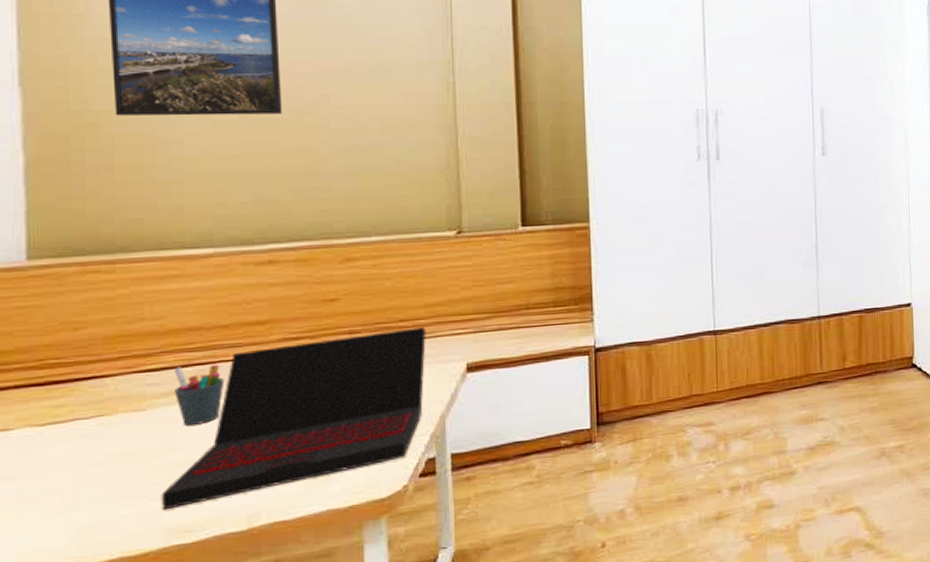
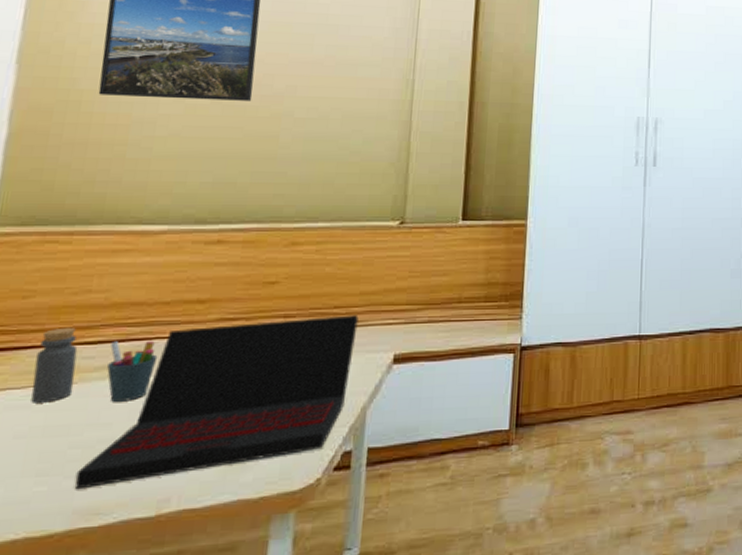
bottle: none [99,355,143,432] -> present [31,327,78,403]

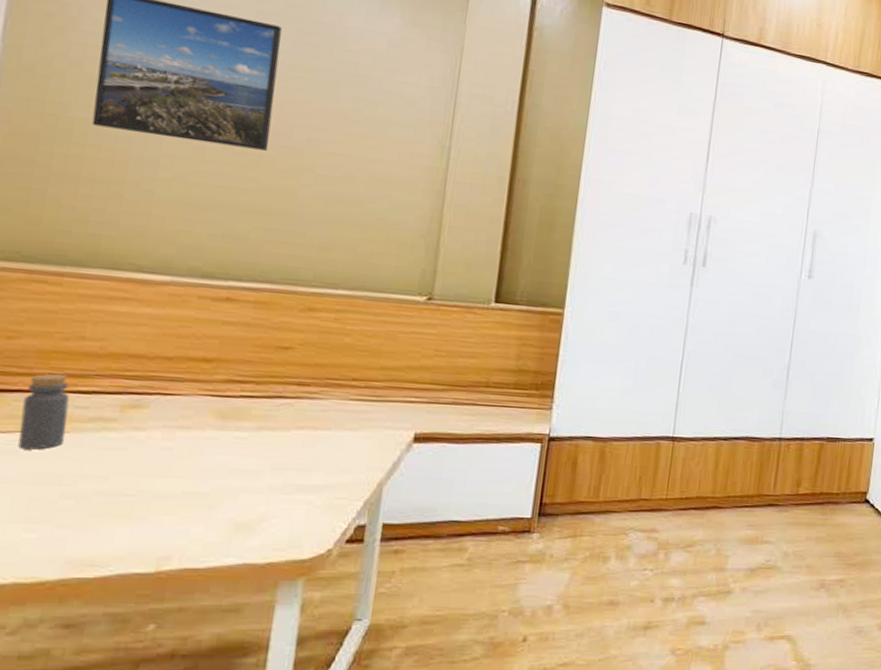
laptop: present [74,315,359,490] -> none [67,387,378,540]
pen holder: present [107,340,158,402] -> none [102,393,159,456]

